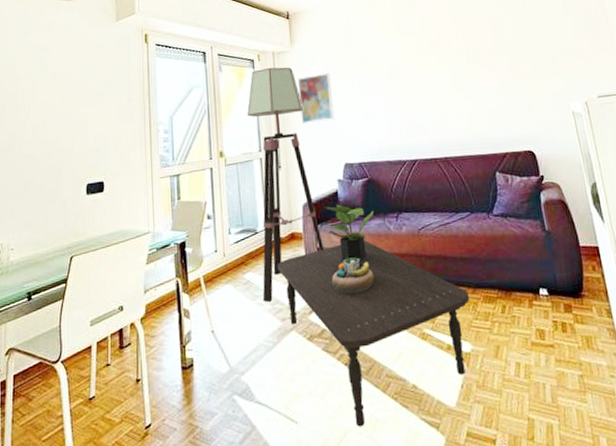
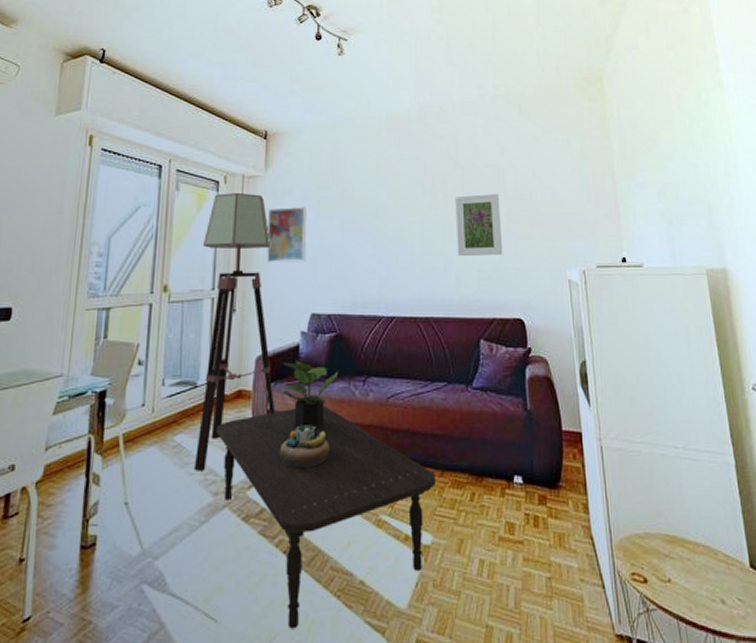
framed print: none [459,41,509,102] -> present [455,193,503,257]

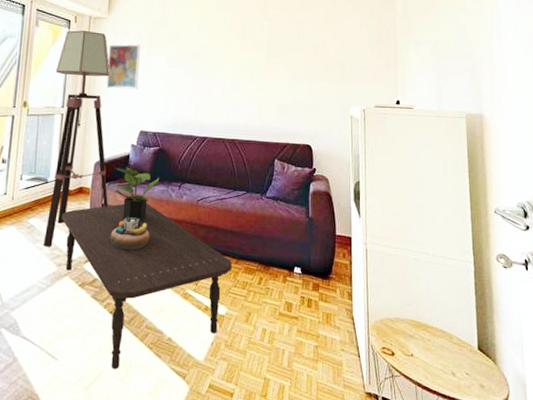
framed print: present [455,193,503,257] -> none [261,42,299,93]

